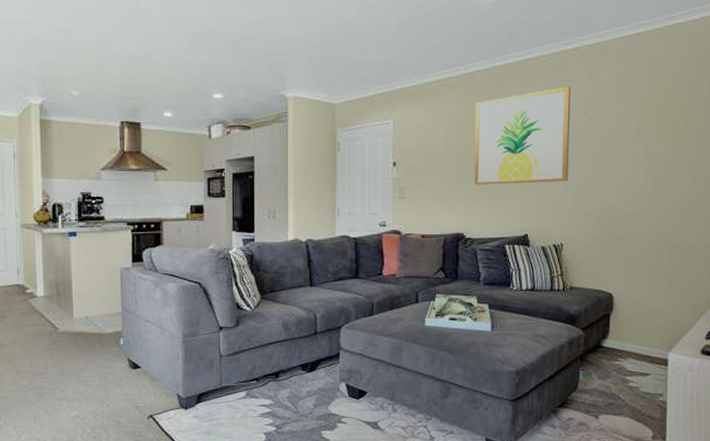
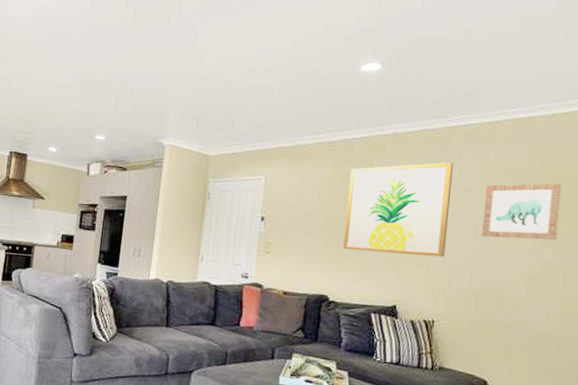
wall art: none [600,97,668,157] -> present [482,183,562,240]

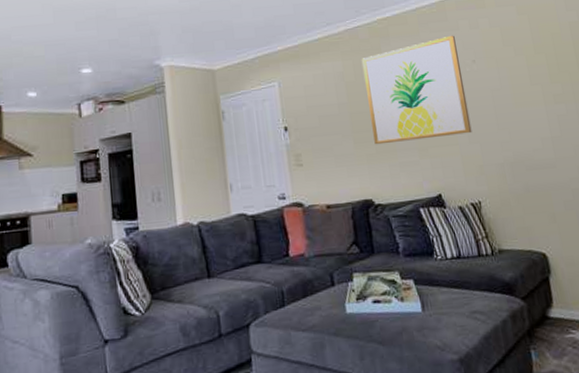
wall art: present [482,183,562,240] -> none [489,39,564,104]

